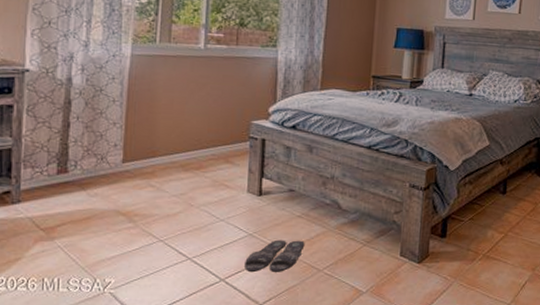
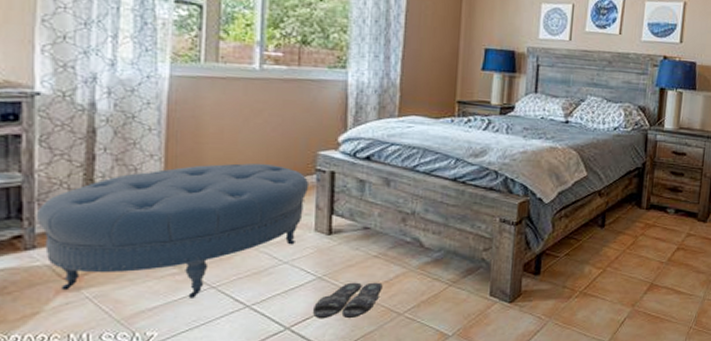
ottoman: none [22,131,244,250] -> present [37,163,310,298]

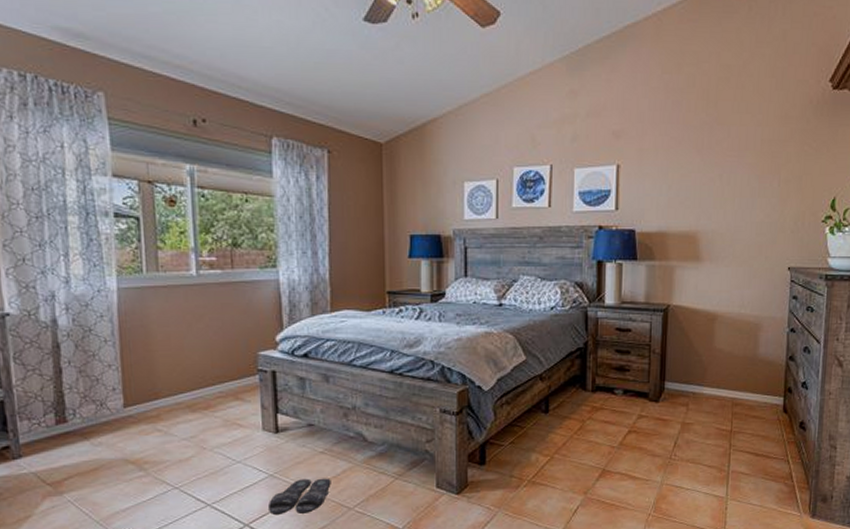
ottoman: present [37,163,310,298] -> none [19,366,254,499]

